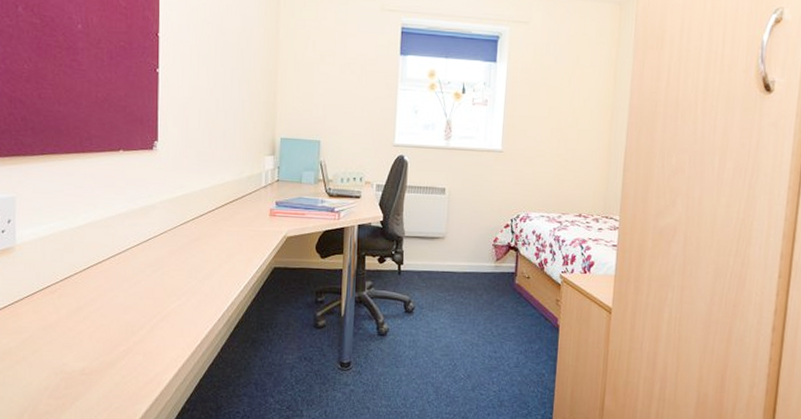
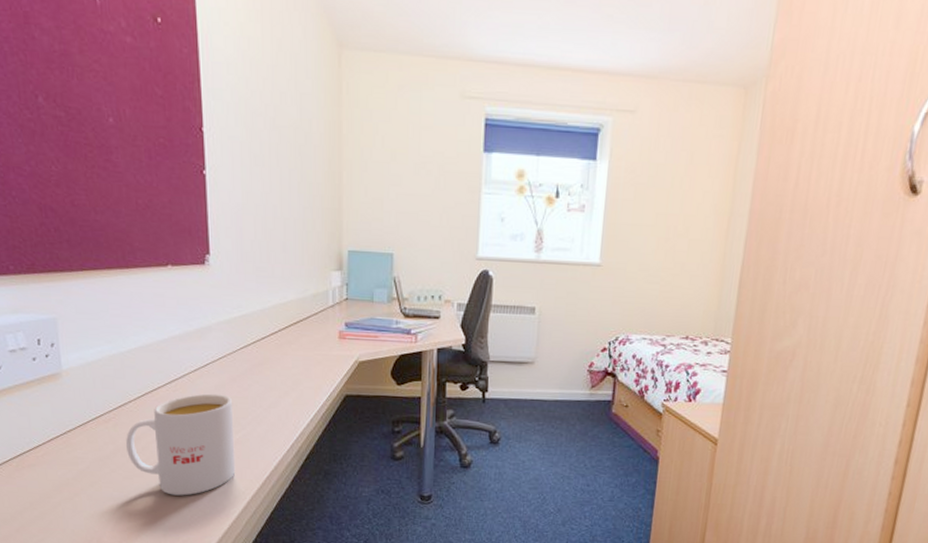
mug: none [68,266,170,364] -> present [125,393,236,496]

